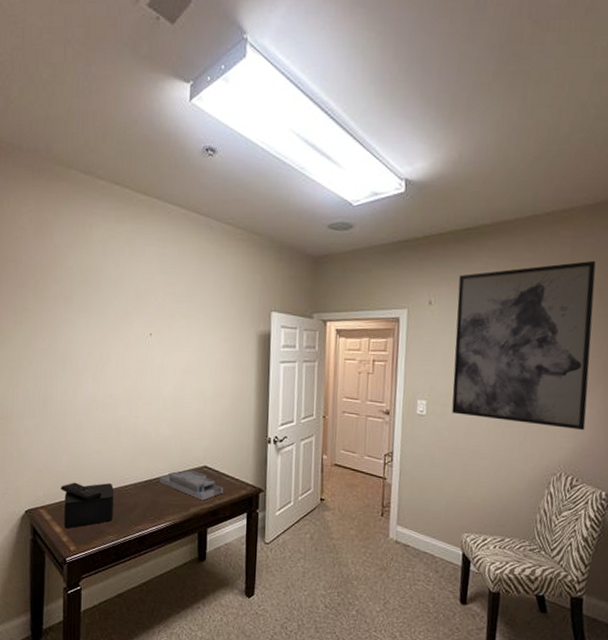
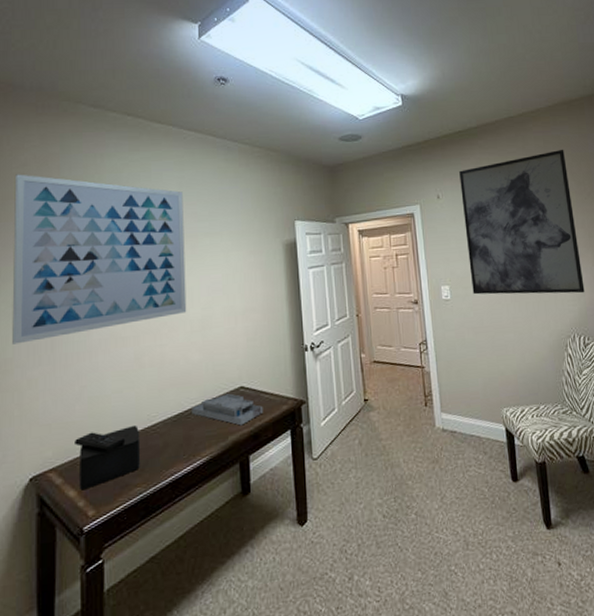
wall art: none [12,237,164,396] -> present [12,174,187,344]

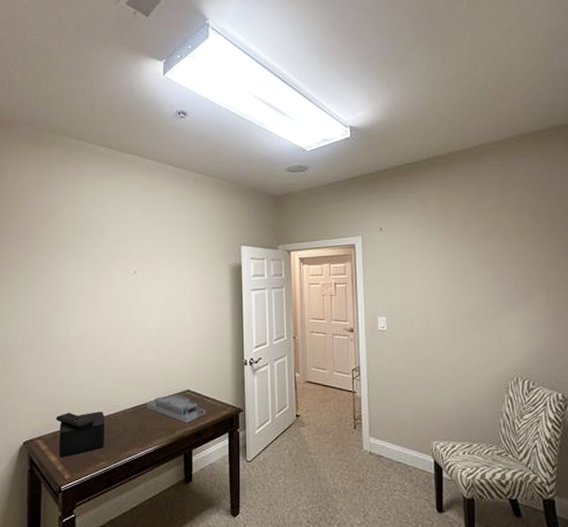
wall art: present [12,174,187,344] -> none [12,195,145,335]
wall art: present [459,149,585,295] -> none [405,184,534,337]

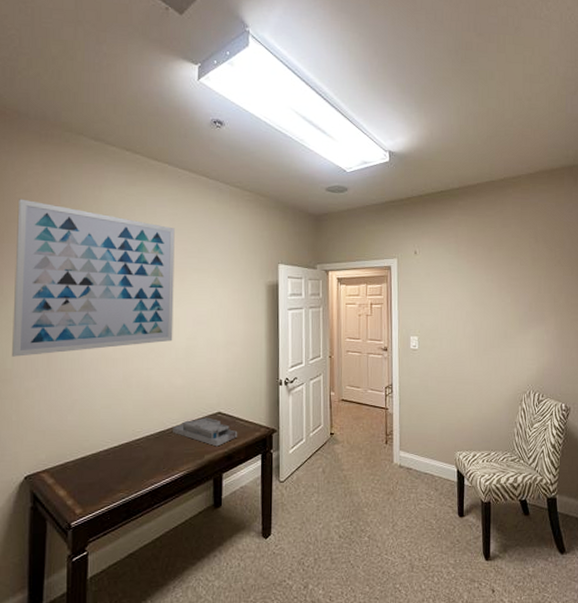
wall art: none [12,195,145,335] -> present [12,199,175,357]
speaker: present [56,412,105,458] -> none [66,439,125,491]

